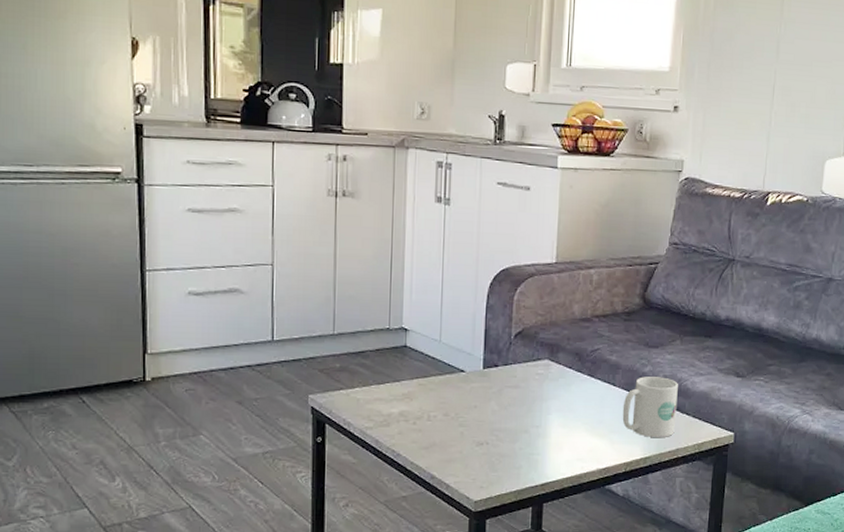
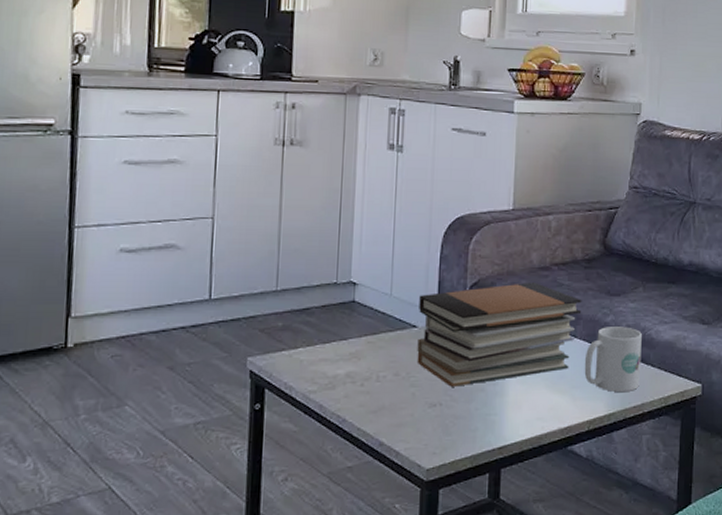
book stack: none [465,333,621,428] -> present [417,283,582,387]

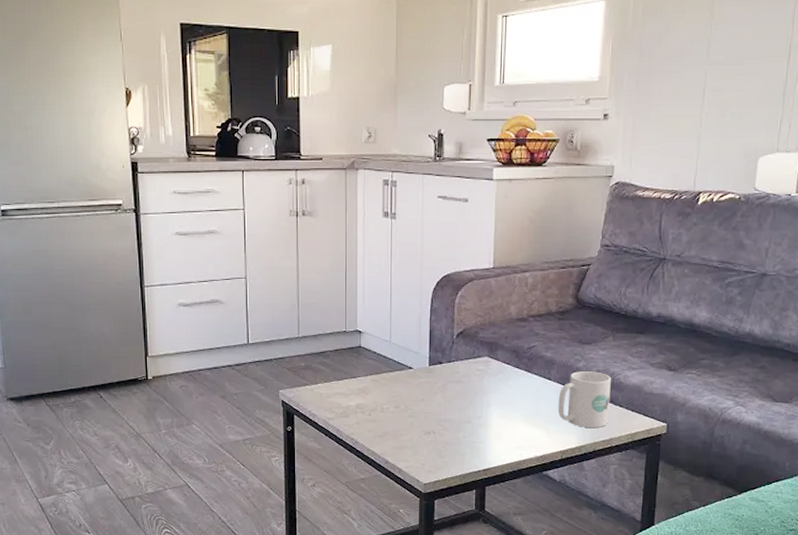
book stack: present [417,283,582,387] -> none [413,332,556,419]

